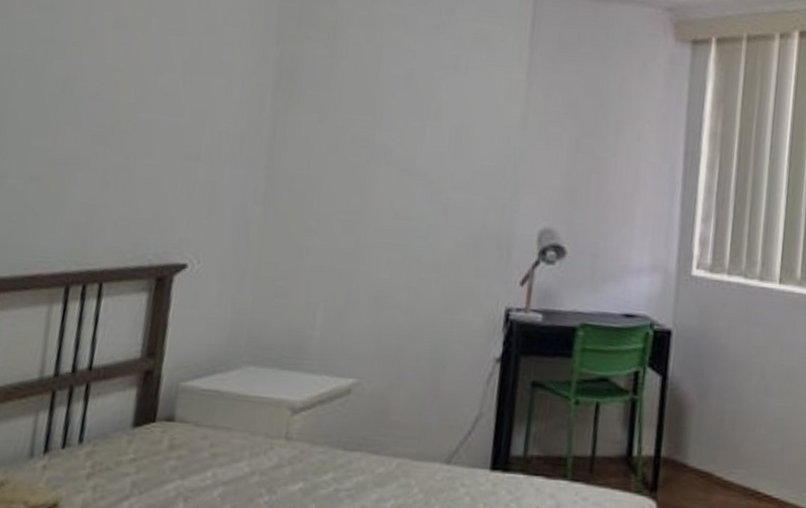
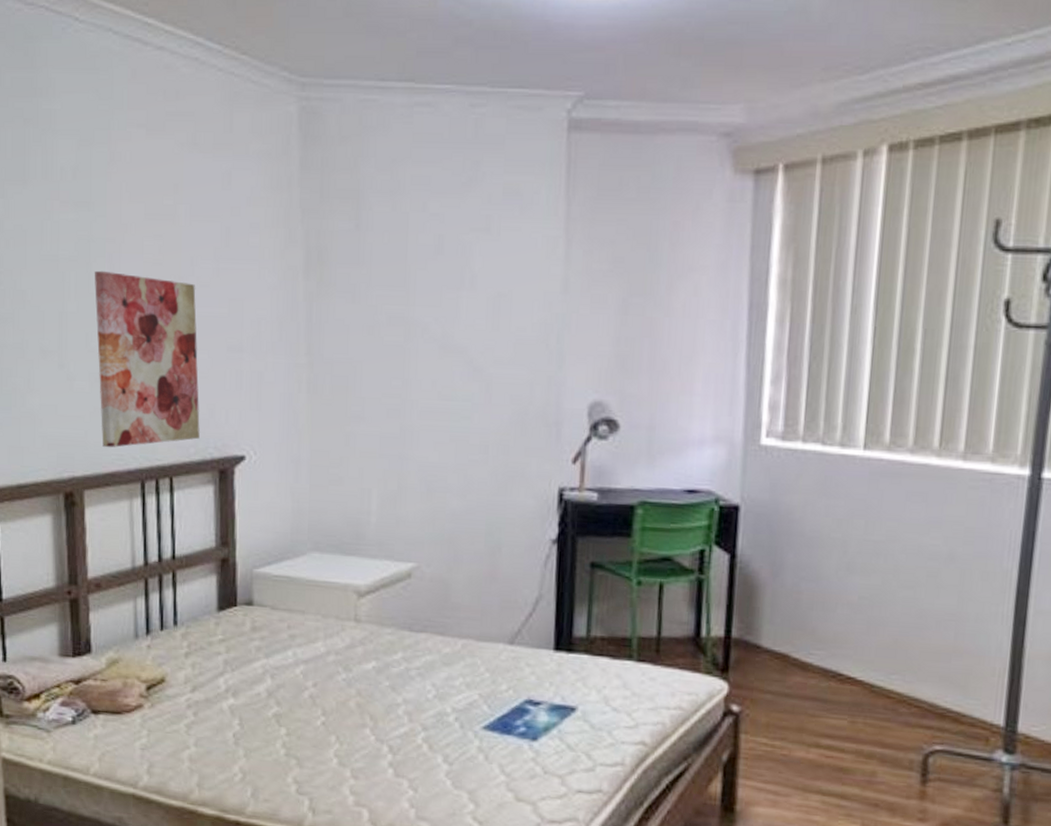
wall art: none [27,71,158,250] -> present [95,270,200,448]

